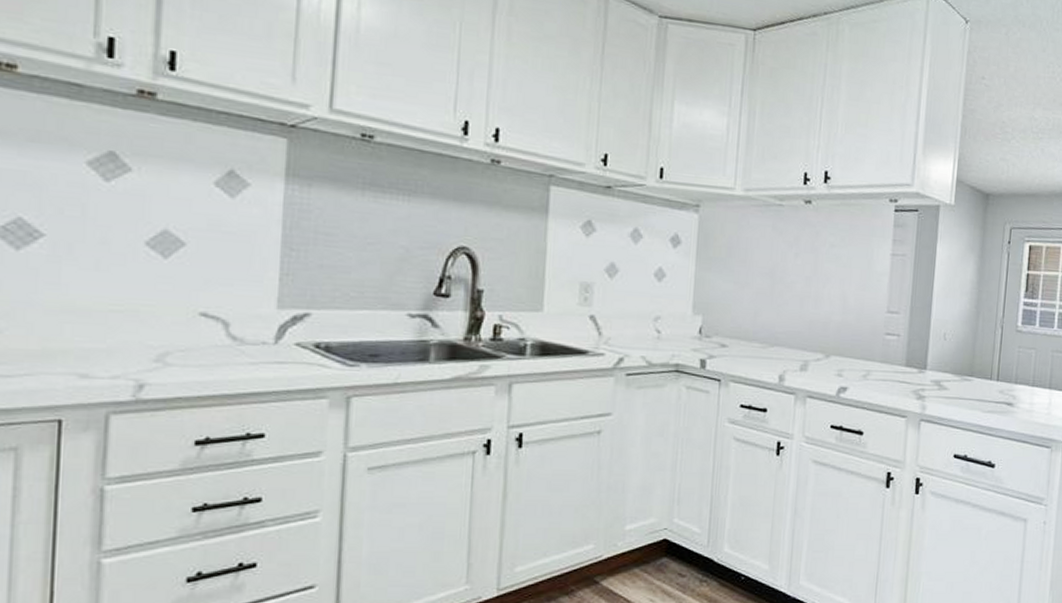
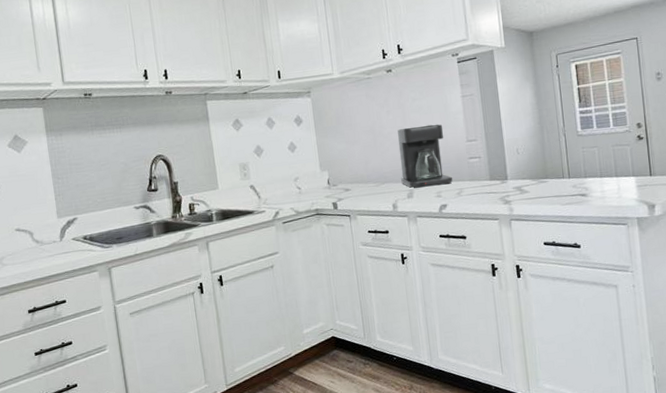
coffee maker: none [796,280,862,362] -> present [397,124,454,188]

